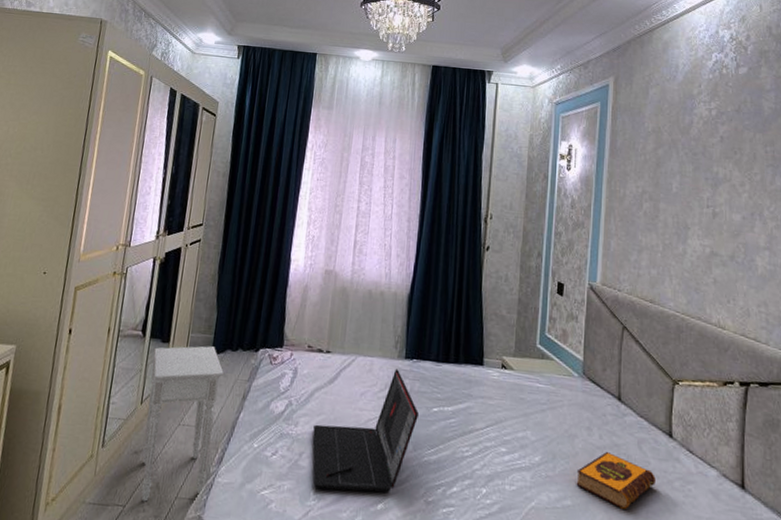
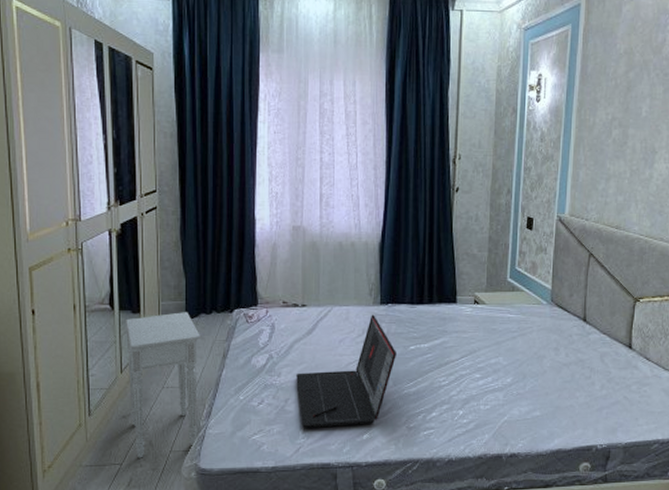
hardback book: present [576,451,655,509] -> none [544,366,615,413]

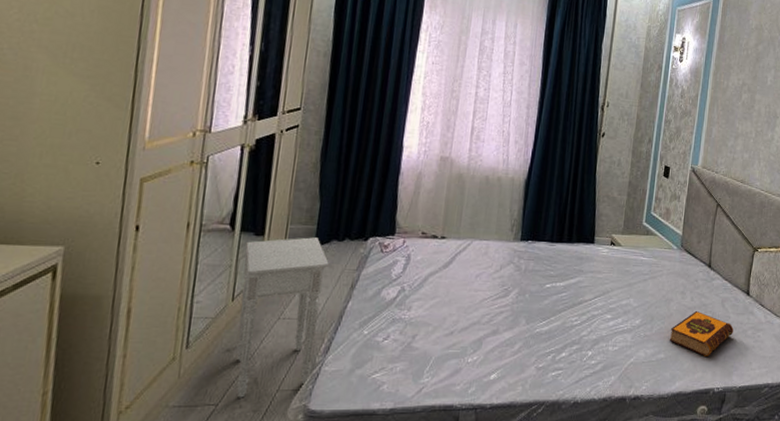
laptop: present [296,314,396,428] -> none [426,250,532,367]
hardback book: none [544,366,615,413] -> present [669,310,733,356]

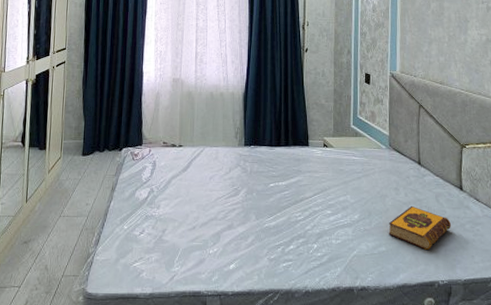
nightstand: present [236,237,329,398] -> none [31,150,94,282]

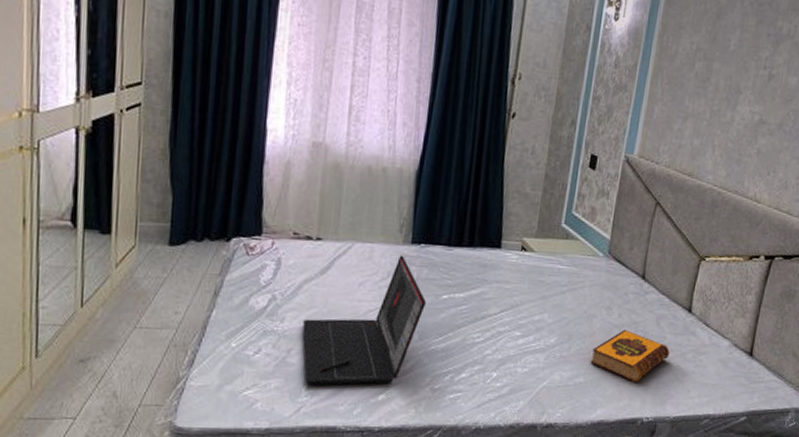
laptop: none [173,155,258,257] -> present [302,255,426,385]

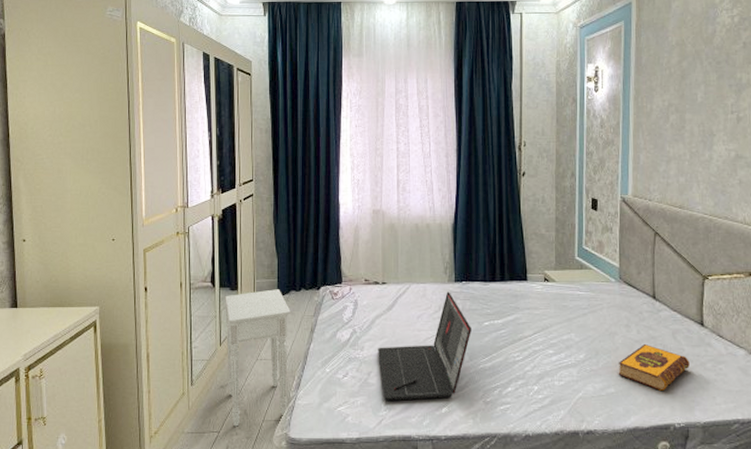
nightstand: none [90,236,187,412] -> present [225,289,291,427]

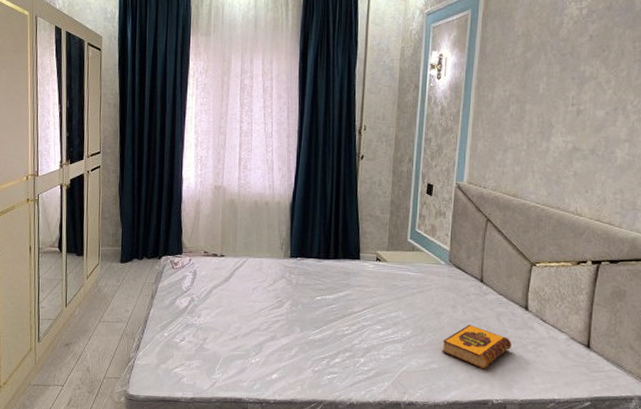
nightstand: present [225,289,291,427] -> none [71,257,133,382]
laptop: present [378,291,471,401] -> none [214,266,304,366]

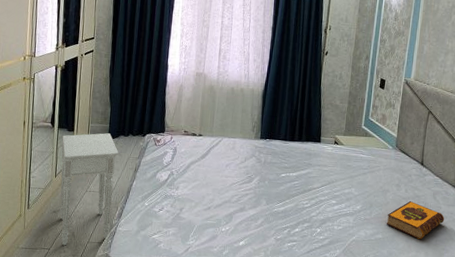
nightstand: none [71,257,133,382] -> present [60,133,119,246]

